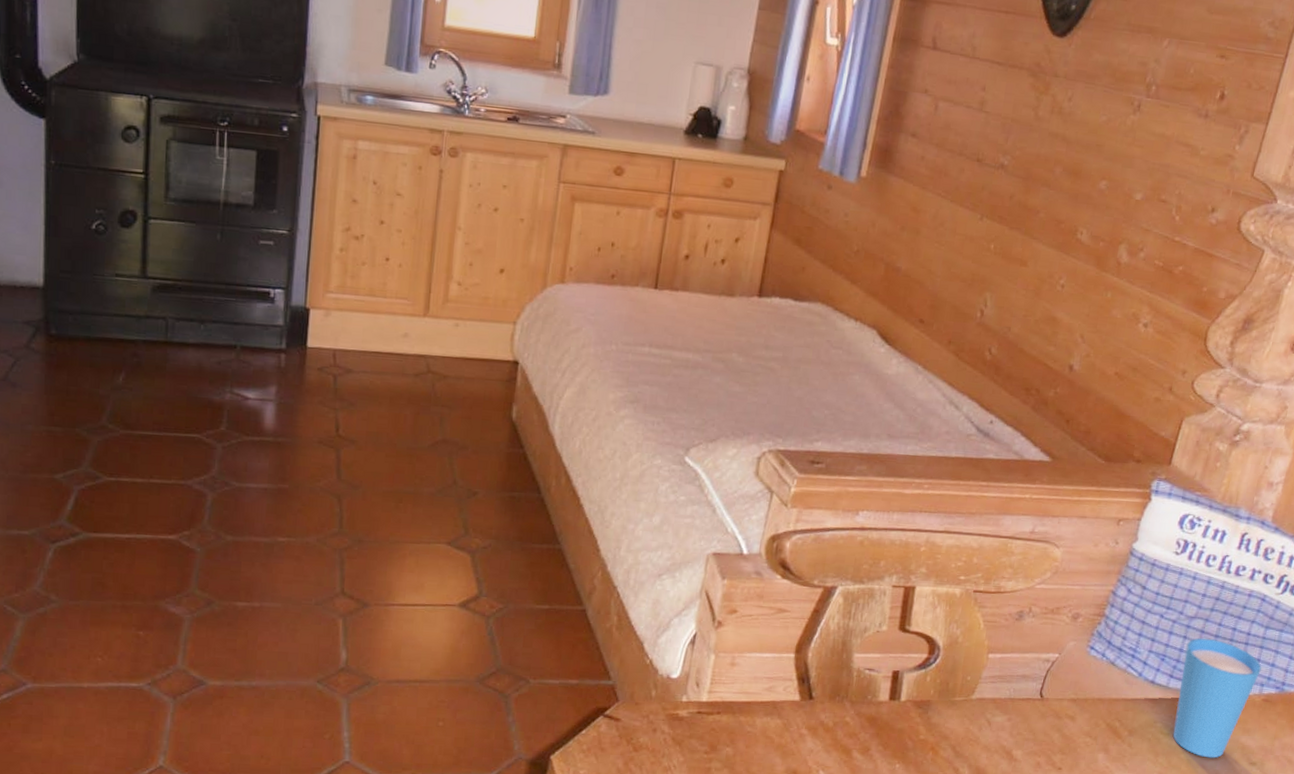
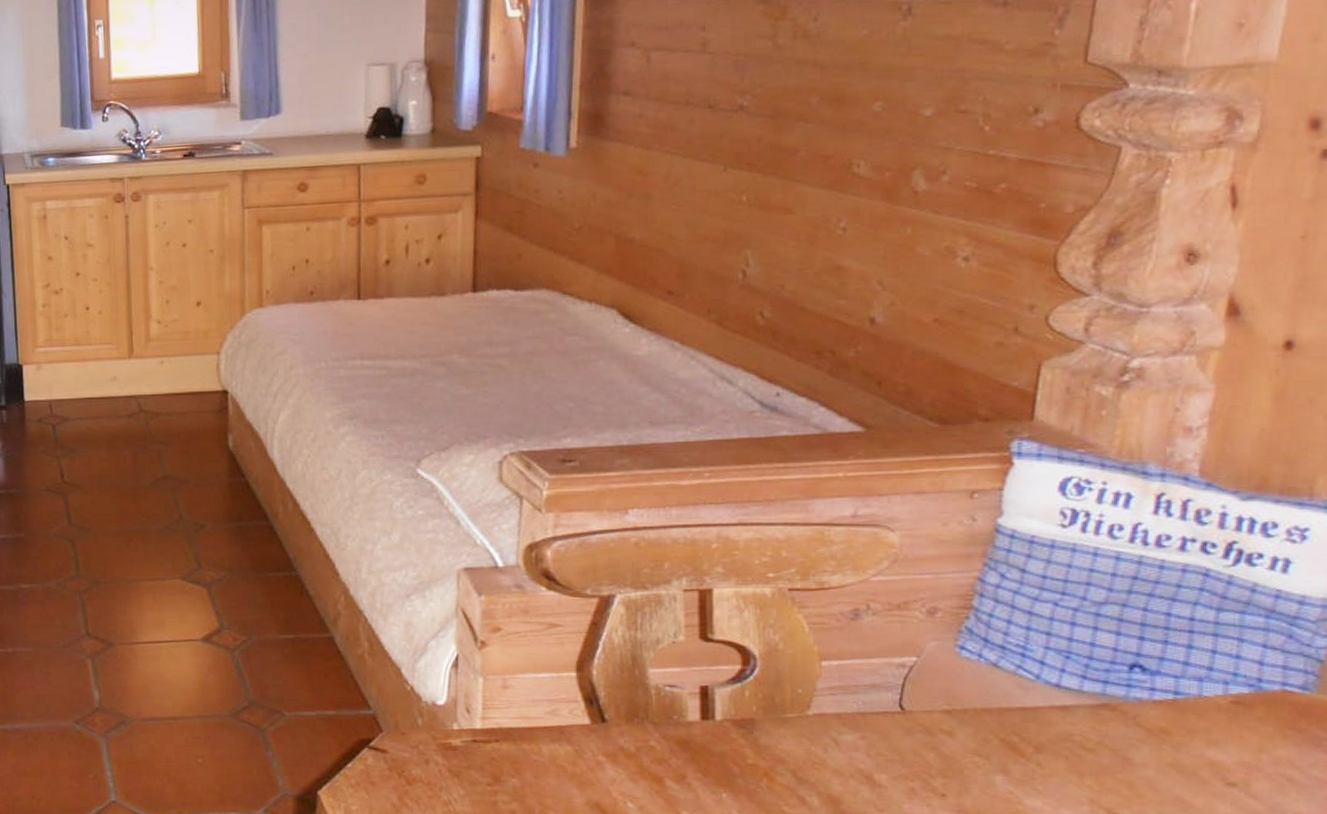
cup: present [1172,638,1262,758] -> none [1099,628,1221,779]

